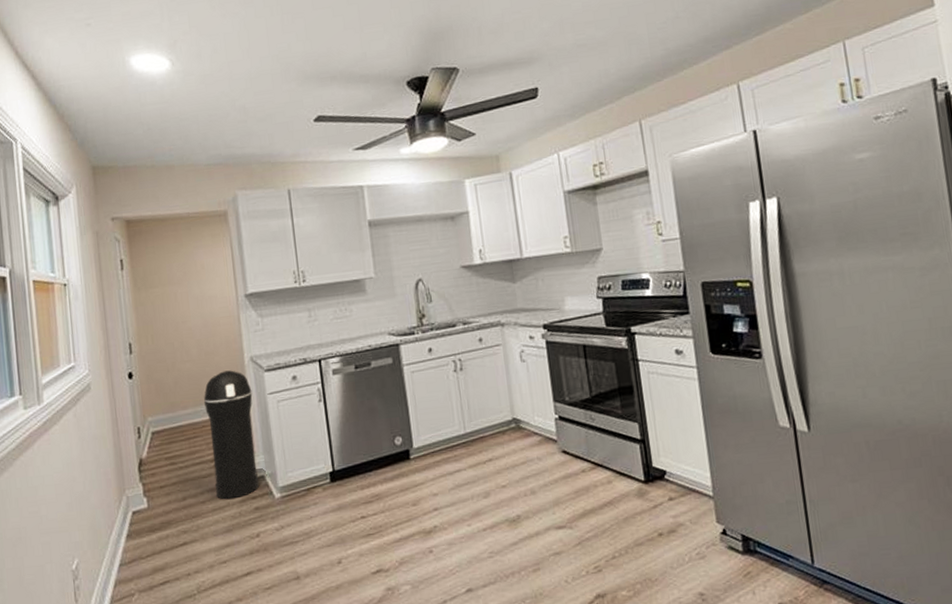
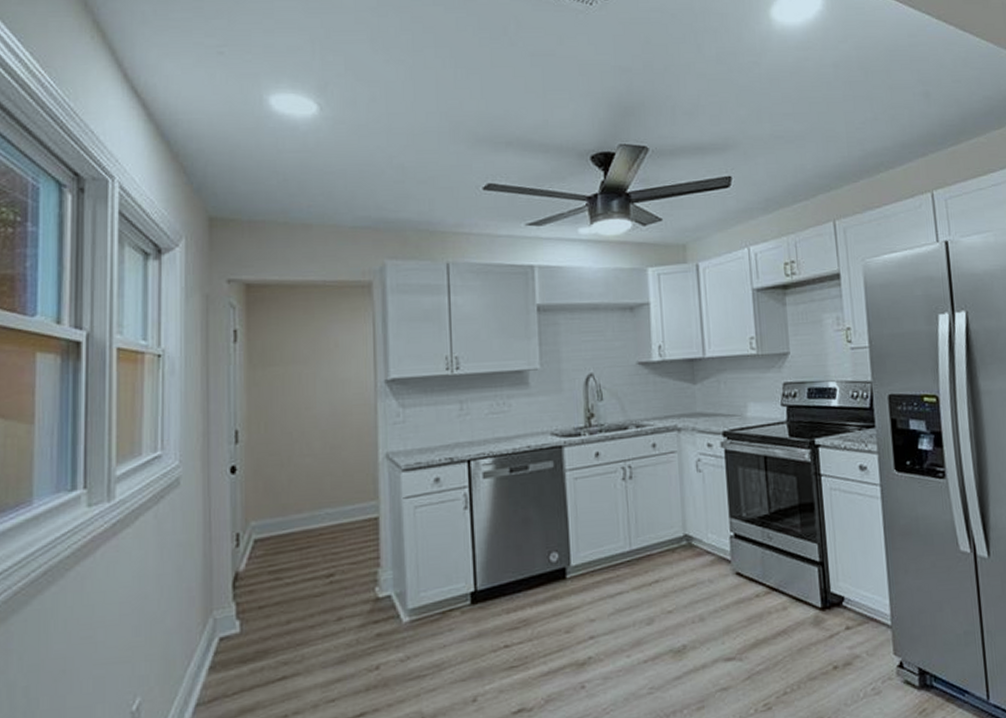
trash can: present [203,370,259,500] -> none [323,468,385,624]

